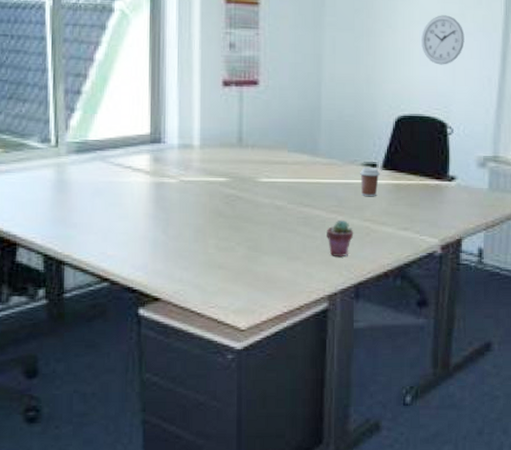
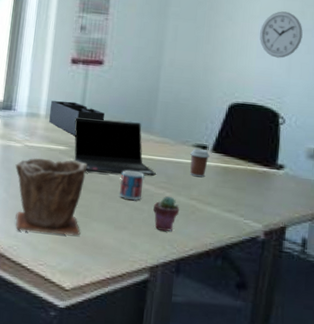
plant pot: none [172,192,252,273] -> present [15,157,88,236]
desk organizer: none [204,128,265,165] -> present [49,101,105,136]
laptop computer: none [233,144,327,203] -> present [74,117,157,177]
mug: none [288,196,314,229] -> present [119,170,144,201]

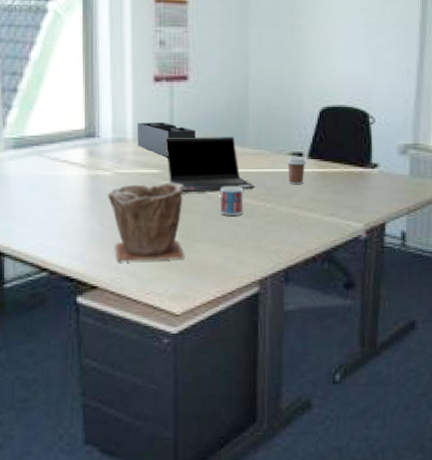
potted succulent: present [153,196,180,232] -> none [256,208,283,242]
wall clock: present [260,11,303,58] -> none [343,10,384,58]

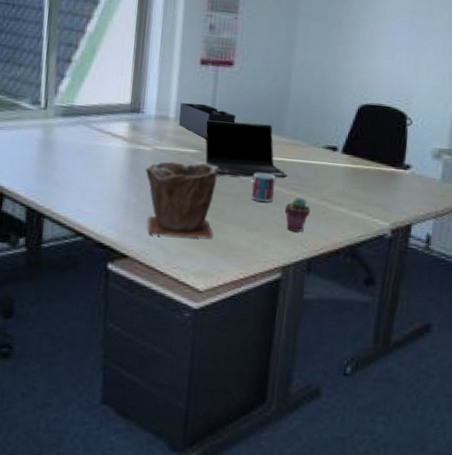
potted succulent: none [256,208,283,242] -> present [285,198,311,232]
coffee cup: present [286,157,306,185] -> none [320,150,340,179]

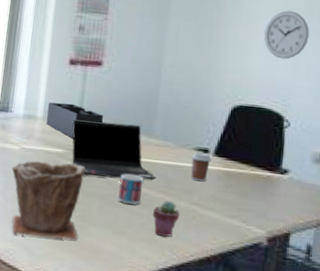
coffee cup: none [320,150,340,179] -> present [190,152,211,182]
wall clock: none [389,12,431,60] -> present [264,10,310,59]

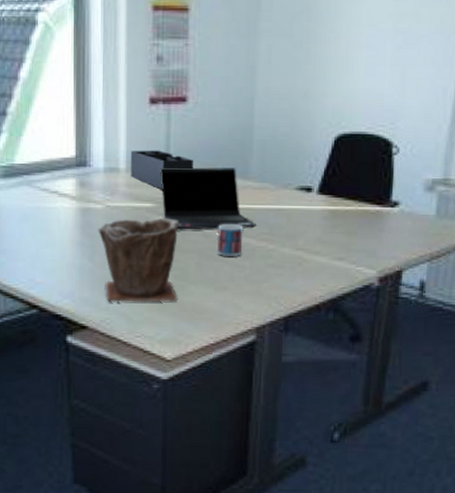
potted succulent: present [153,201,180,237] -> none [256,249,285,287]
coffee cup: present [190,152,211,182] -> none [292,192,315,224]
wall clock: present [264,10,310,59] -> none [368,15,418,75]

